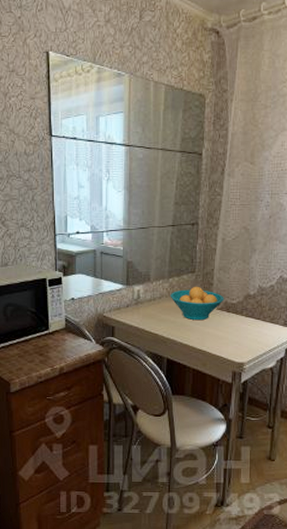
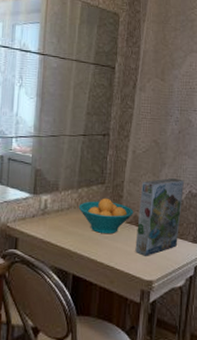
cereal box: none [226,264,275,340] -> present [135,178,184,256]

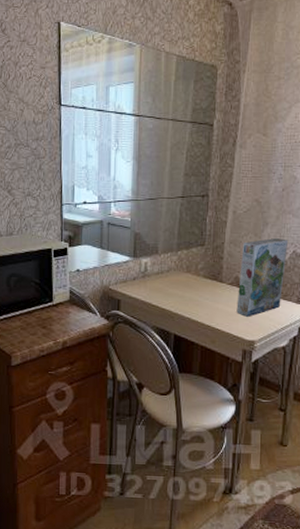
fruit bowl: present [78,198,134,235] -> none [178,259,235,296]

